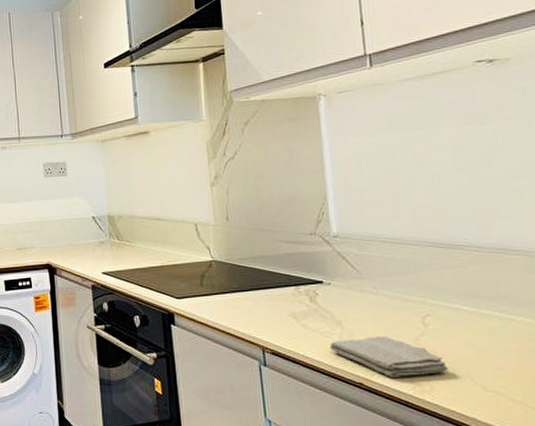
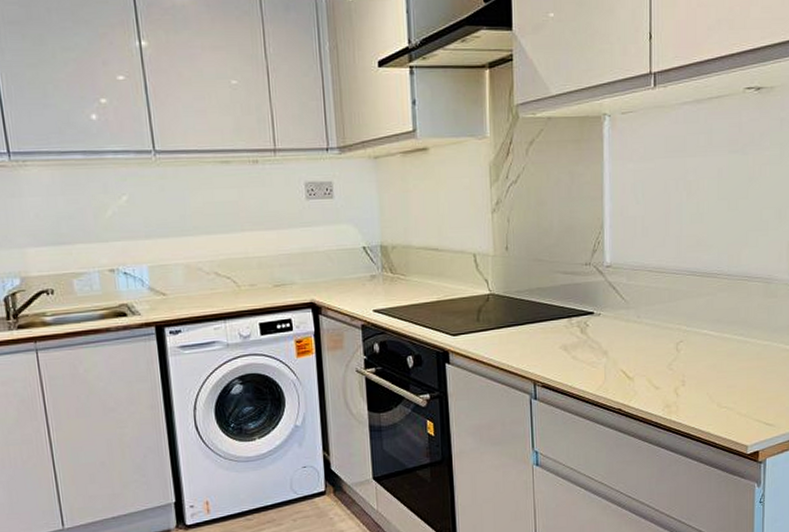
washcloth: present [330,337,449,377] -> none [595,363,693,401]

